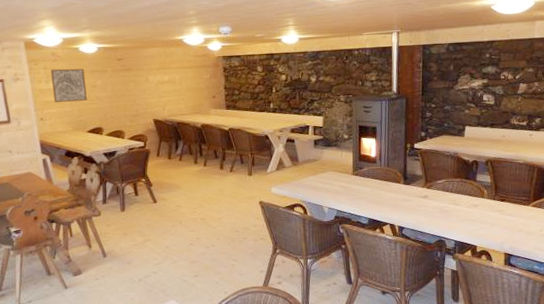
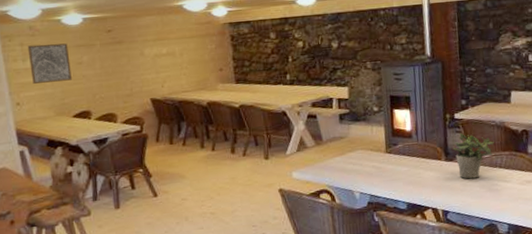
potted plant: none [411,161,448,201] -> present [452,133,495,179]

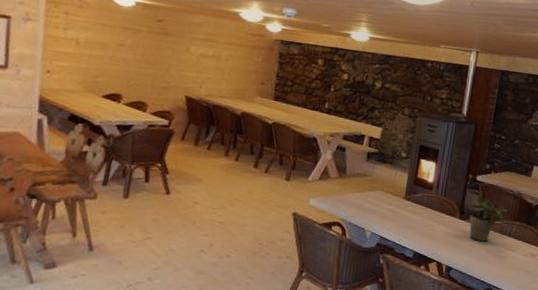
wall art: present [27,43,72,85] -> none [69,16,114,60]

